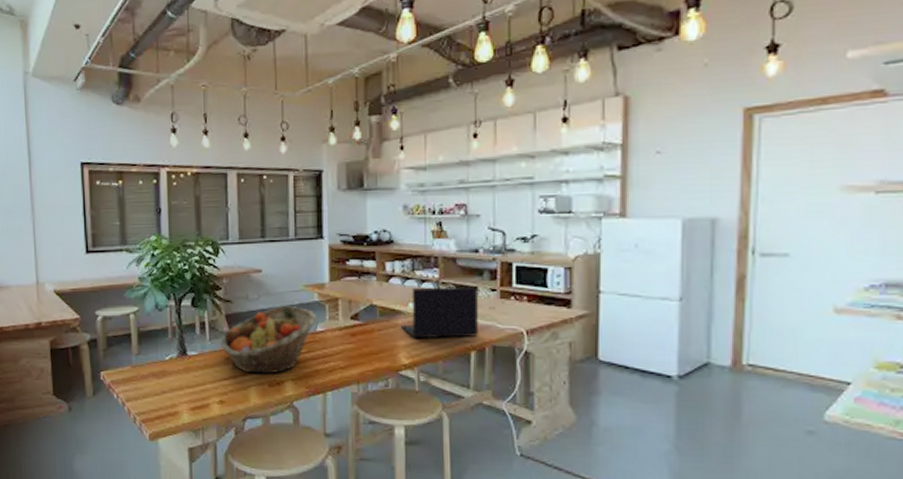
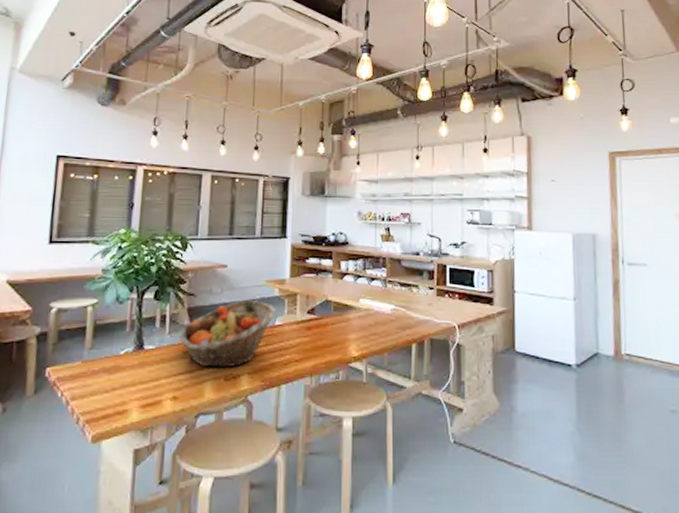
laptop: present [400,287,479,339] -> none [351,284,419,333]

